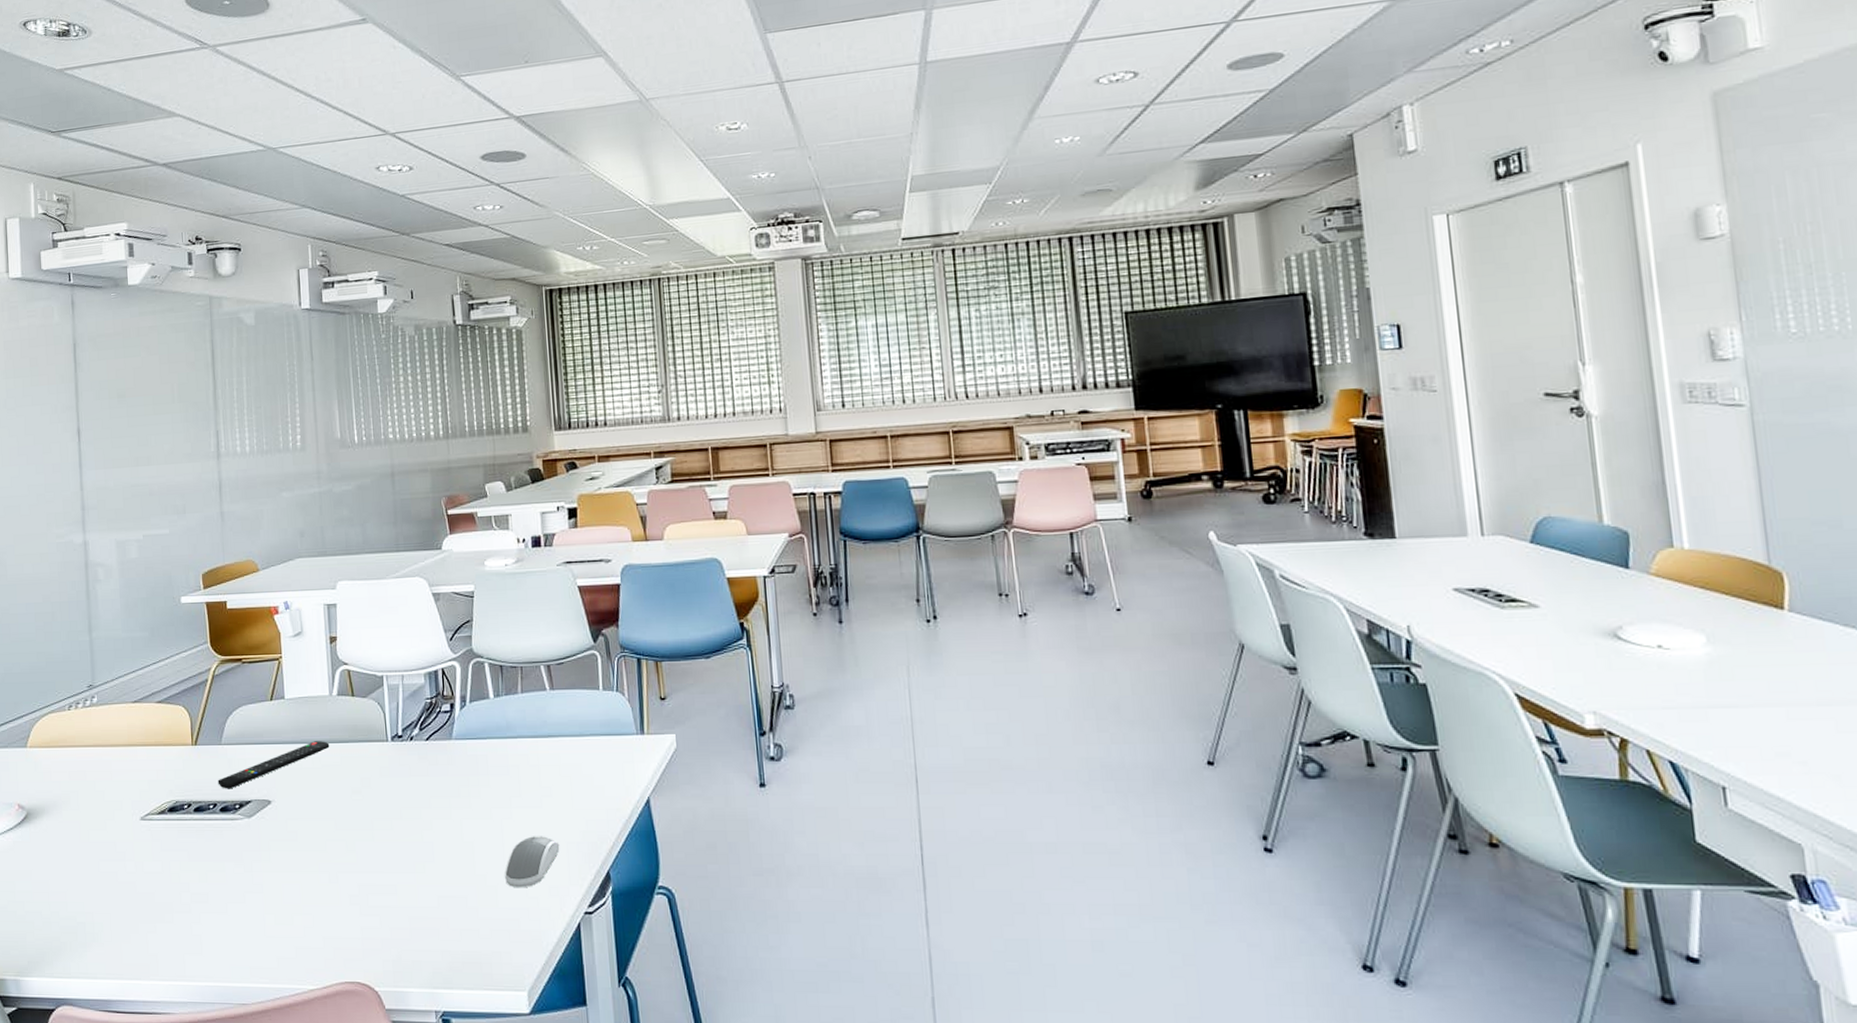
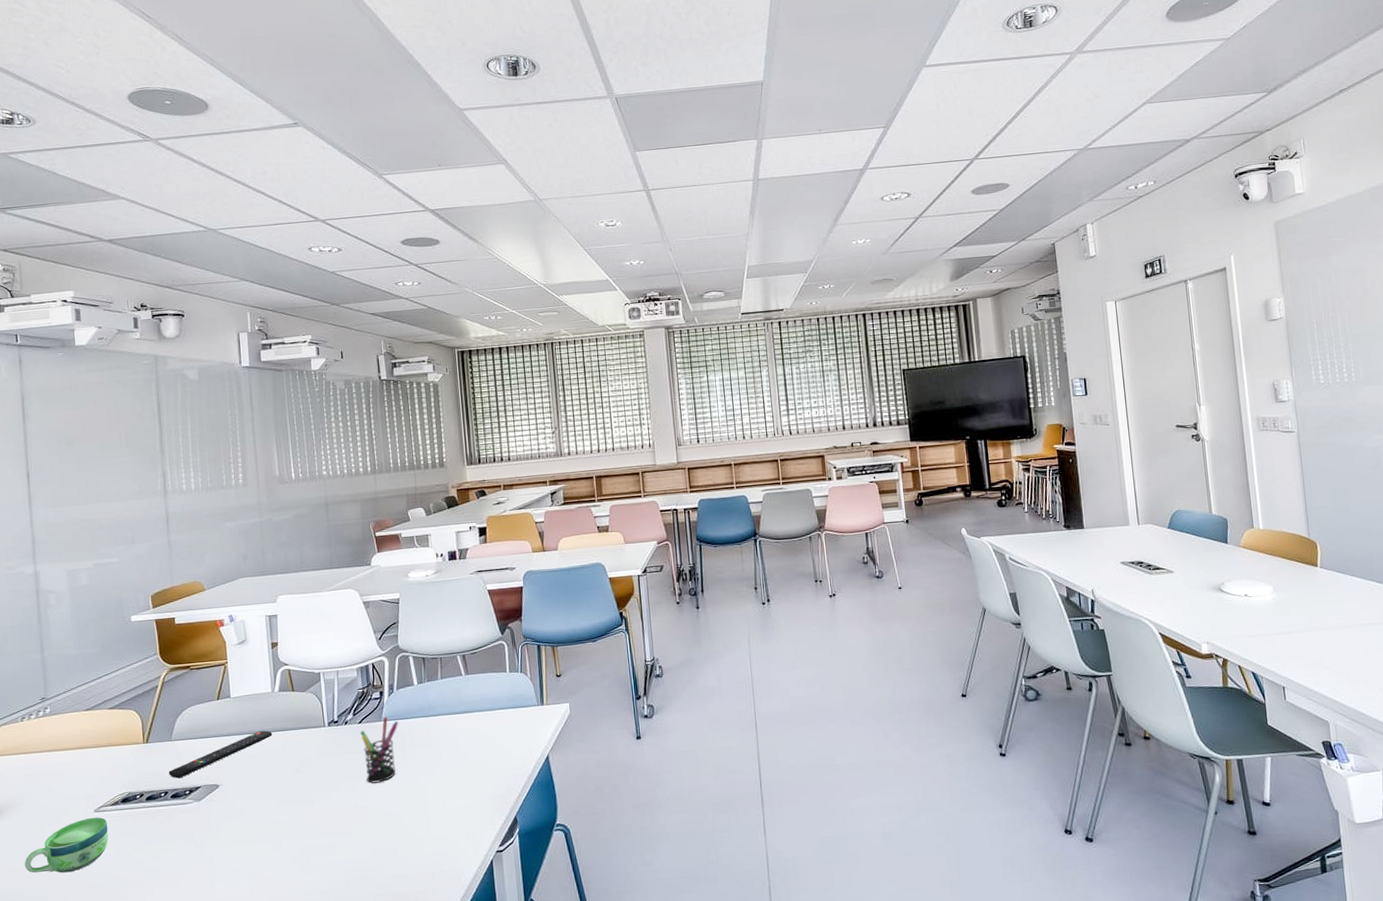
cup: none [70,826,155,887] -> present [25,817,108,874]
pen holder: none [427,734,472,814] -> present [360,716,399,783]
computer mouse: present [505,836,560,888] -> none [429,793,475,838]

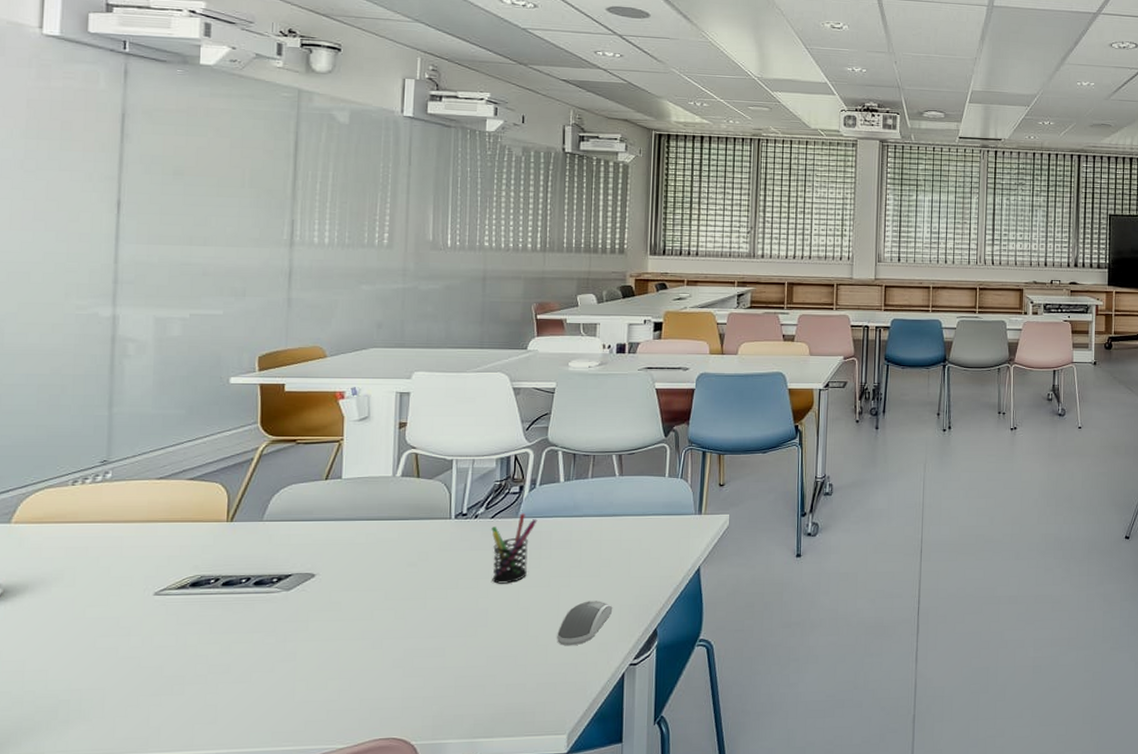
cup: present [25,817,108,874] -> none [55,601,170,663]
remote control: present [168,730,273,779] -> none [254,518,388,564]
computer mouse: none [429,793,475,838] -> present [557,601,613,646]

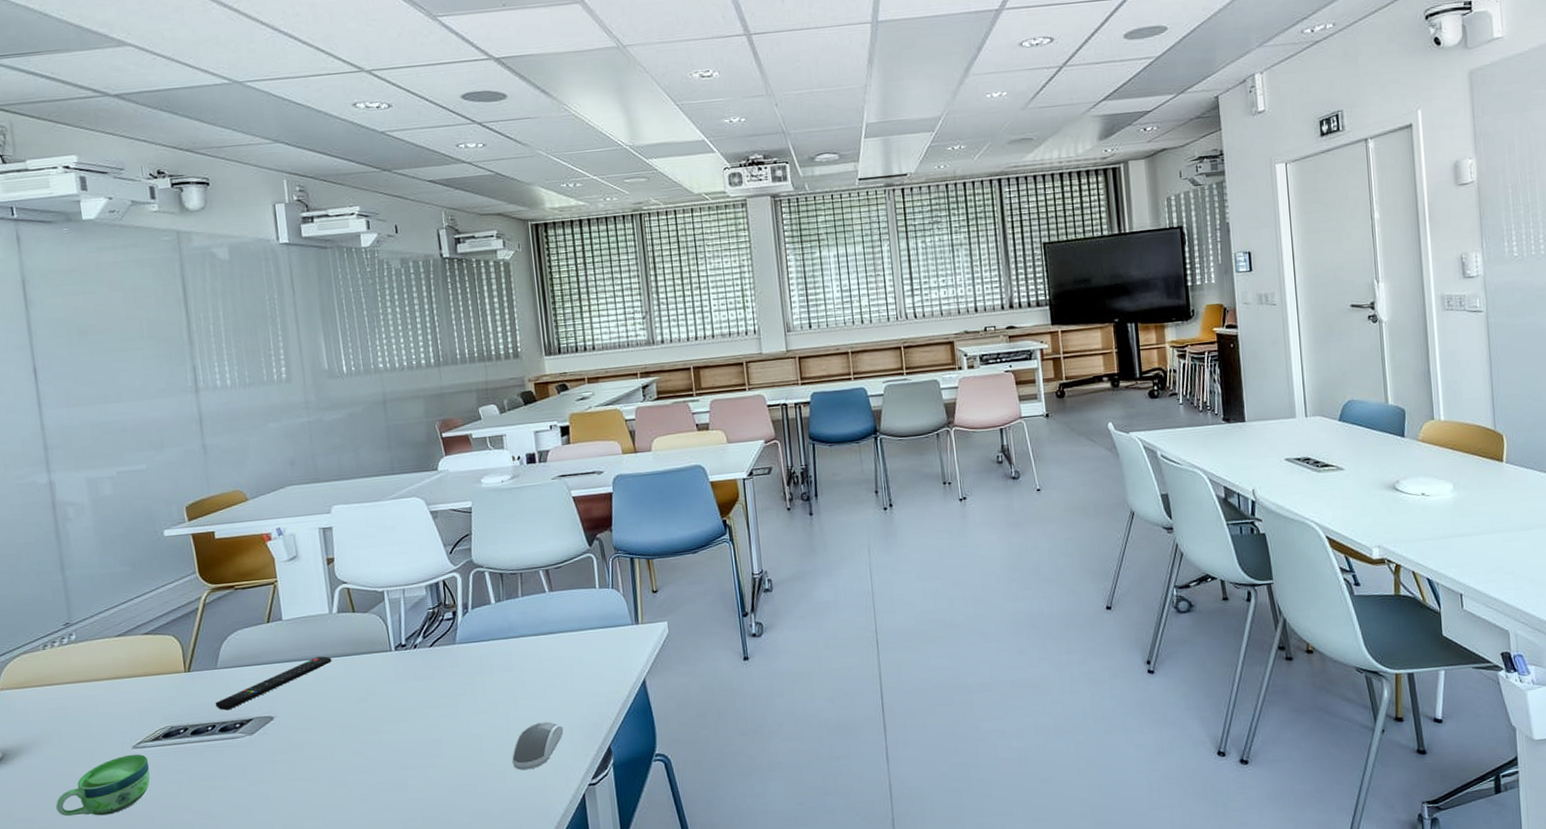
cup: none [55,601,170,663] -> present [56,754,150,817]
remote control: none [254,518,388,564] -> present [215,656,332,711]
pen holder: present [491,513,538,584] -> none [432,639,475,713]

